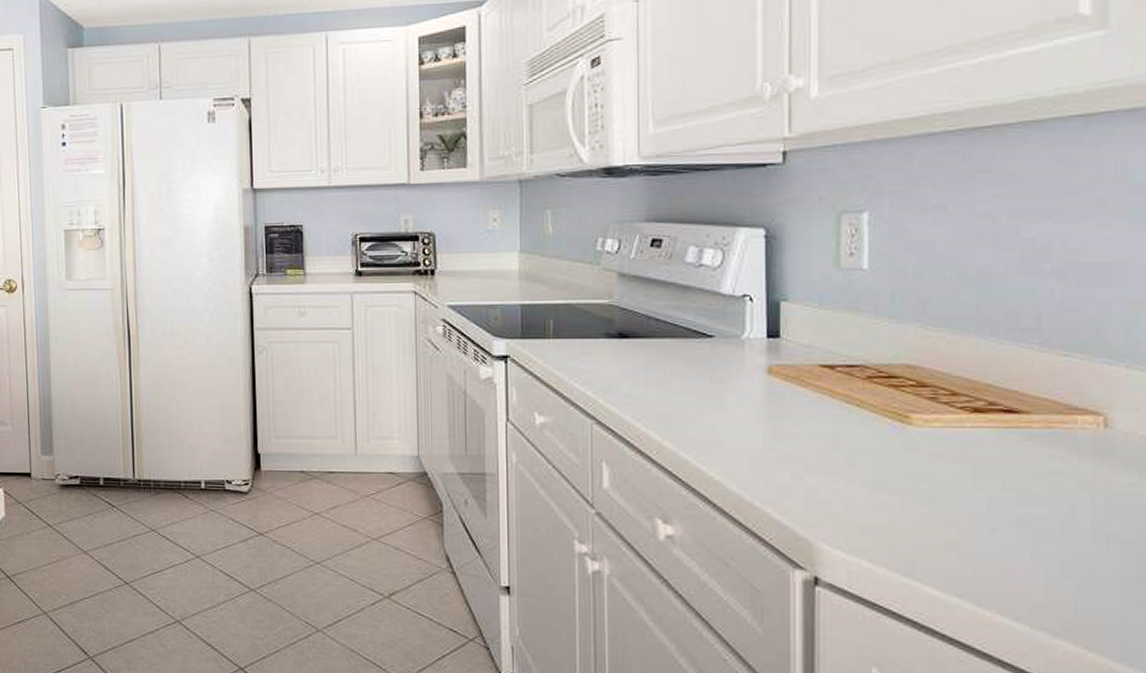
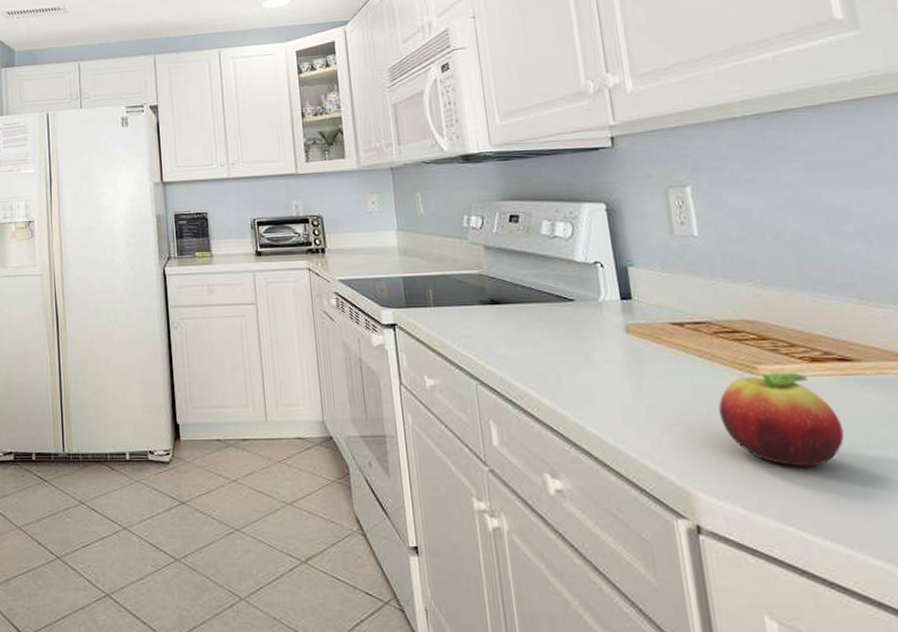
fruit: none [859,423,995,522] -> present [718,373,845,467]

